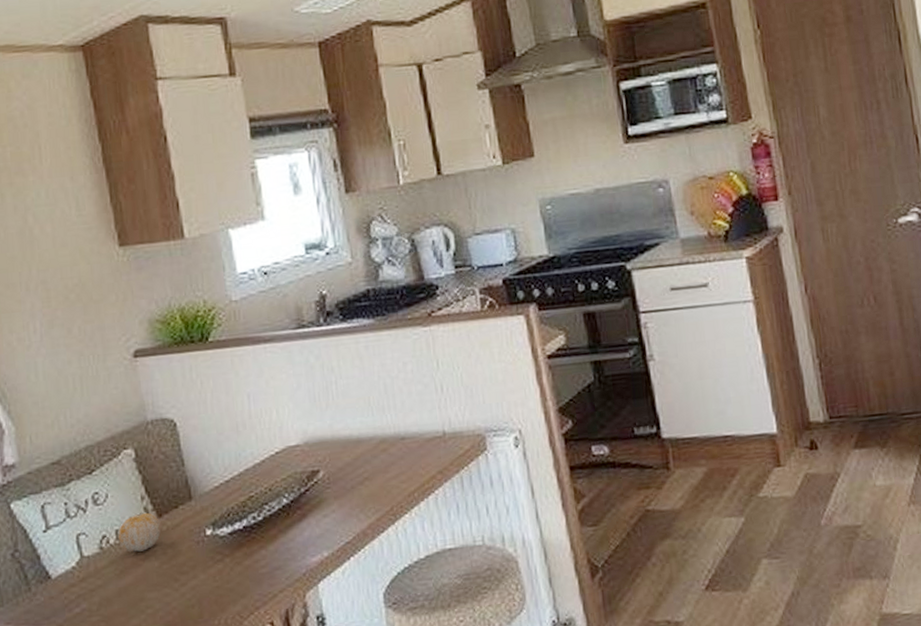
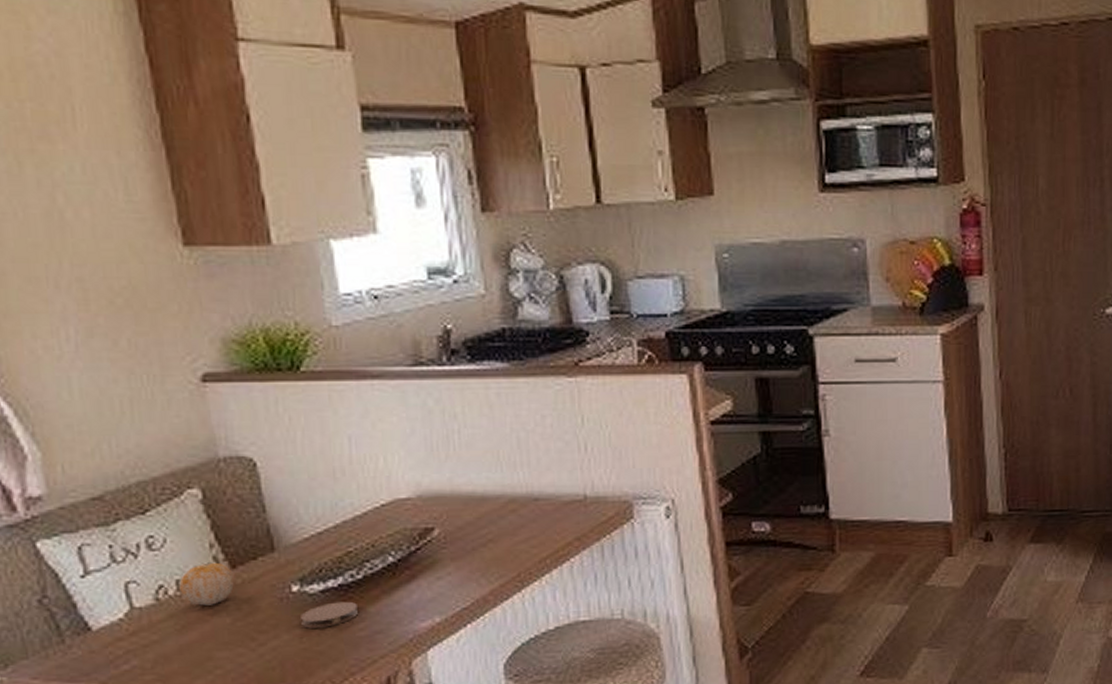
coaster: none [214,541,261,568] -> present [301,601,359,628]

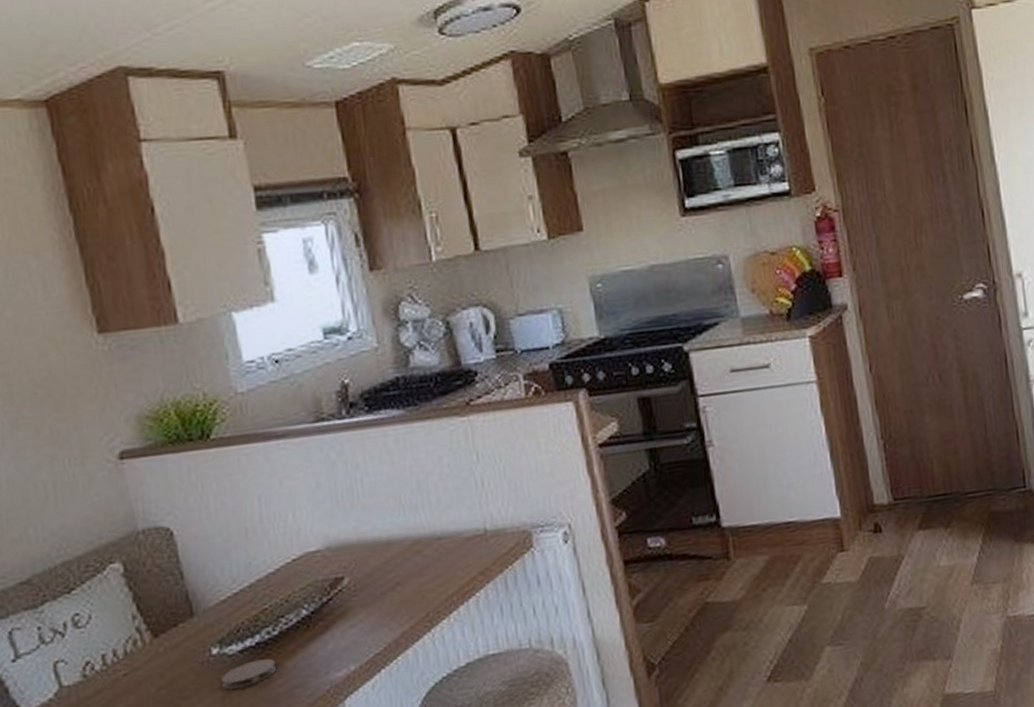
fruit: present [179,562,234,606] -> none [104,633,157,679]

